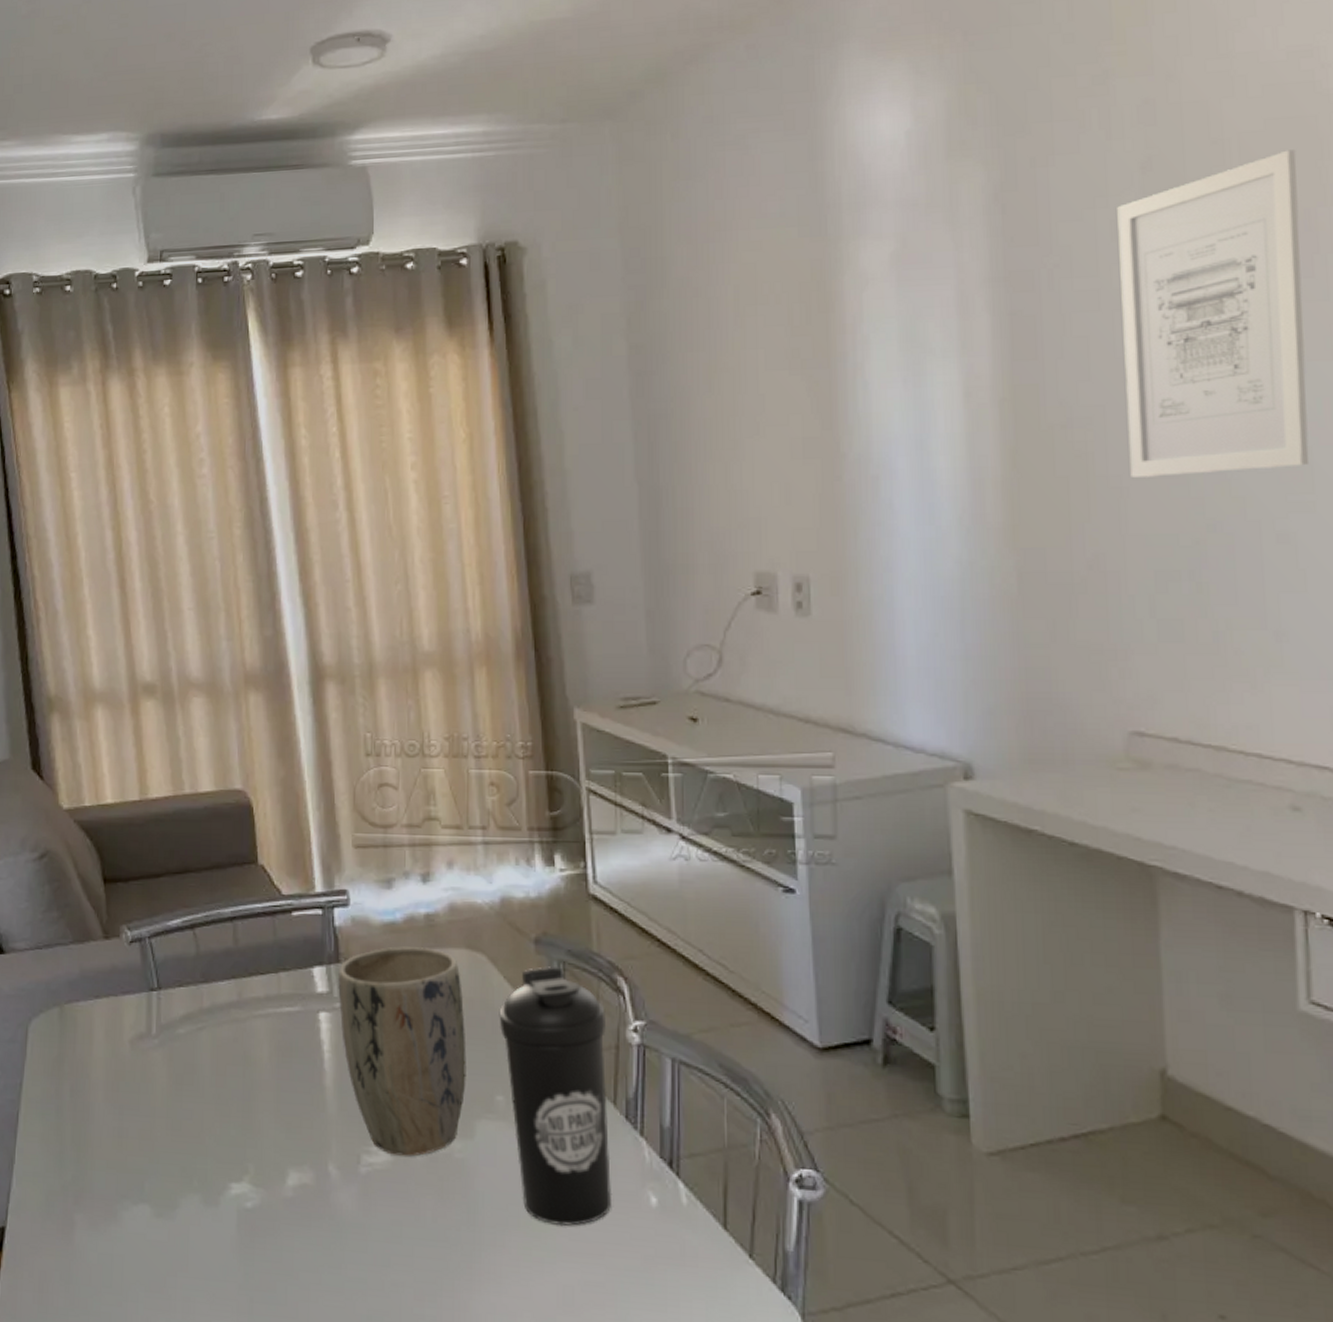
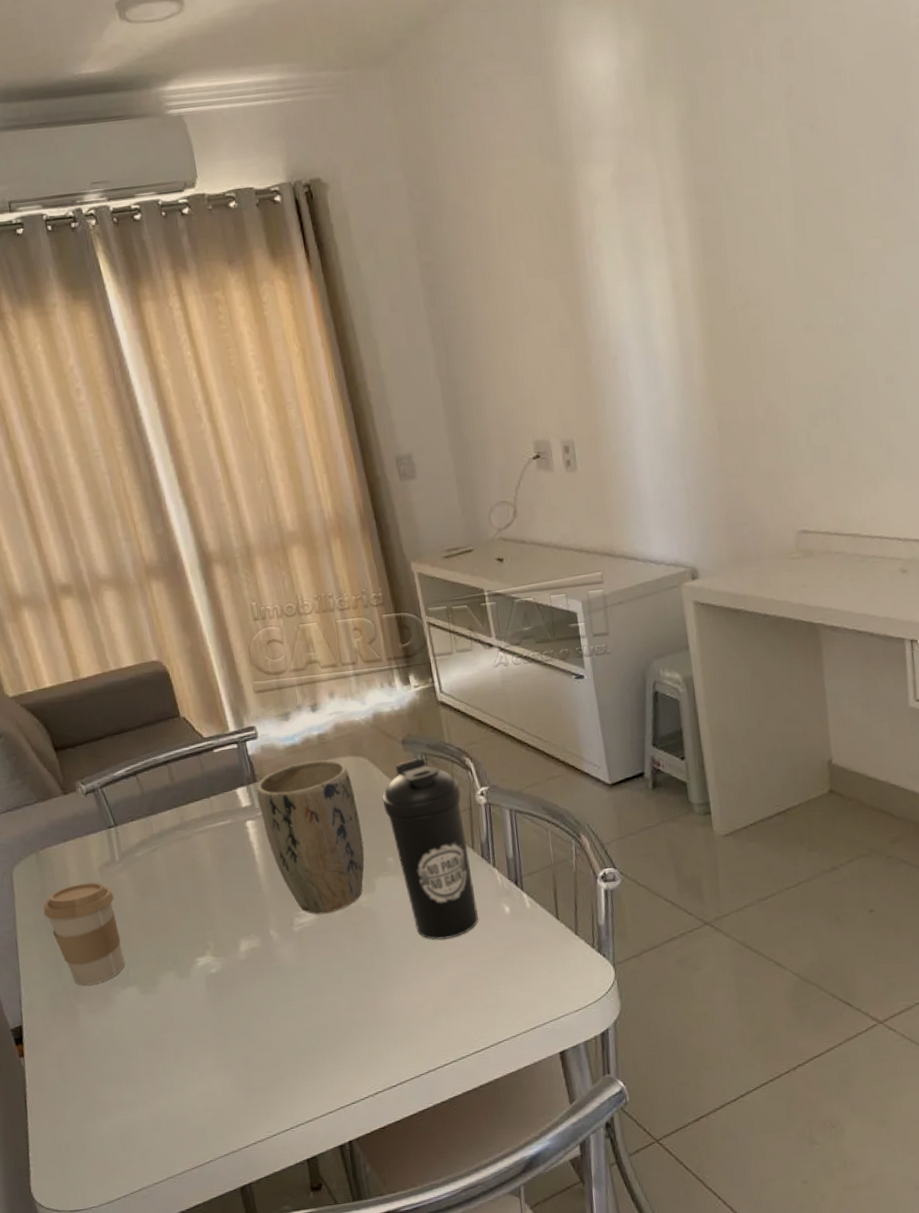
coffee cup: none [56,1055,142,1192] -> present [43,882,125,986]
wall art: present [1117,149,1310,477] -> none [770,77,905,342]

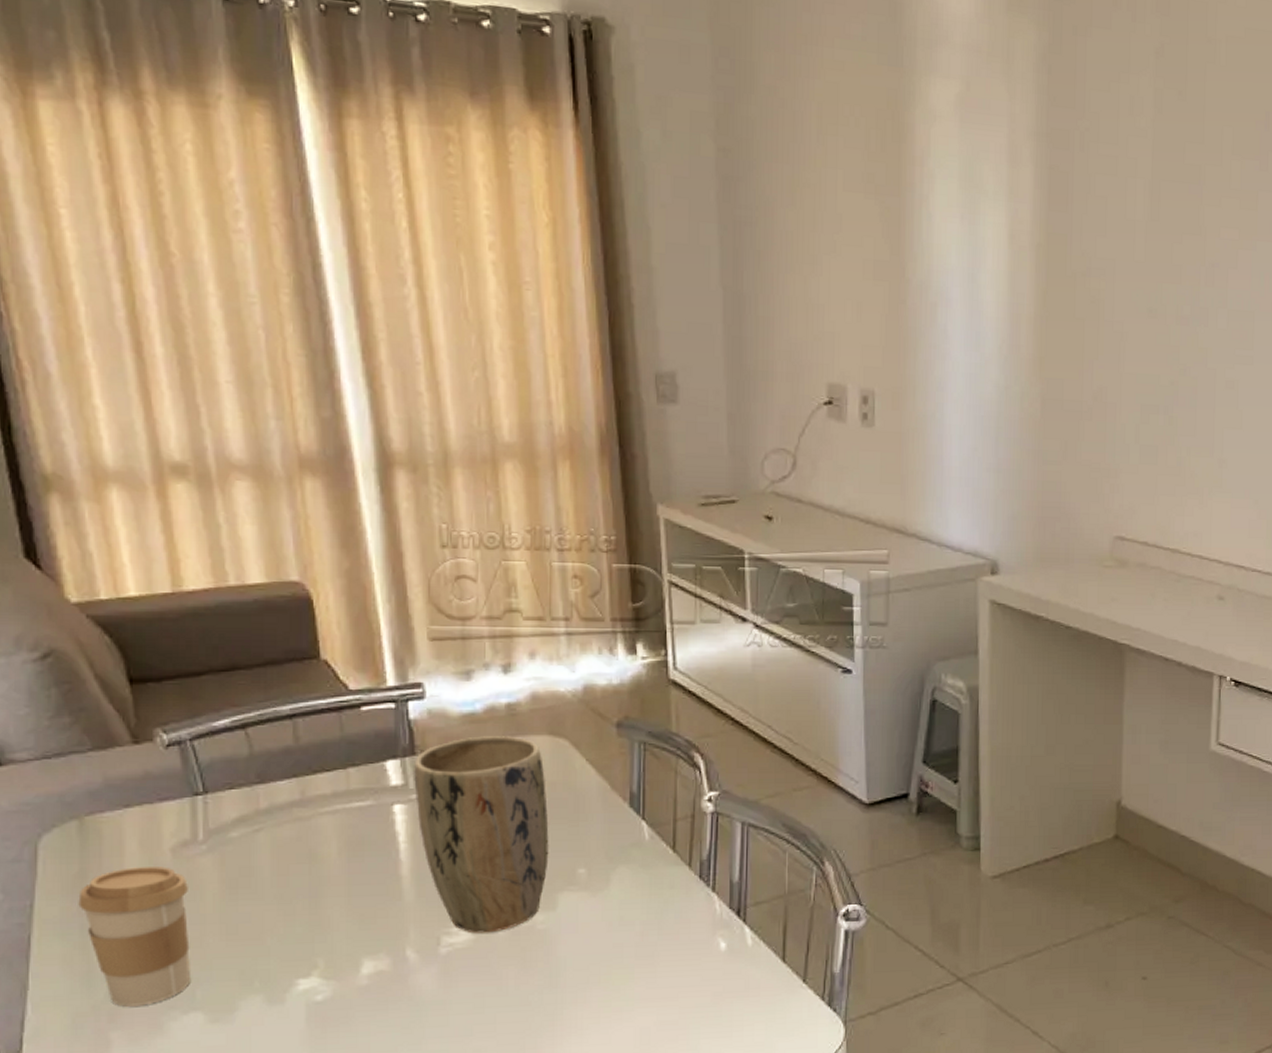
water bottle: present [382,758,478,940] -> none [581,746,686,978]

